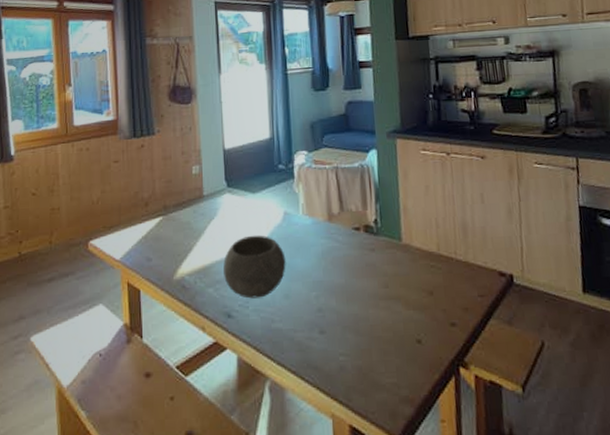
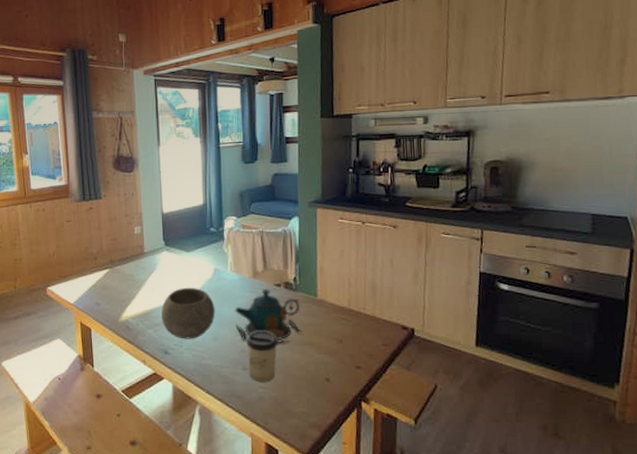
teapot: none [308,233,384,300] -> present [235,288,300,344]
cup: none [323,284,359,348] -> present [246,330,277,382]

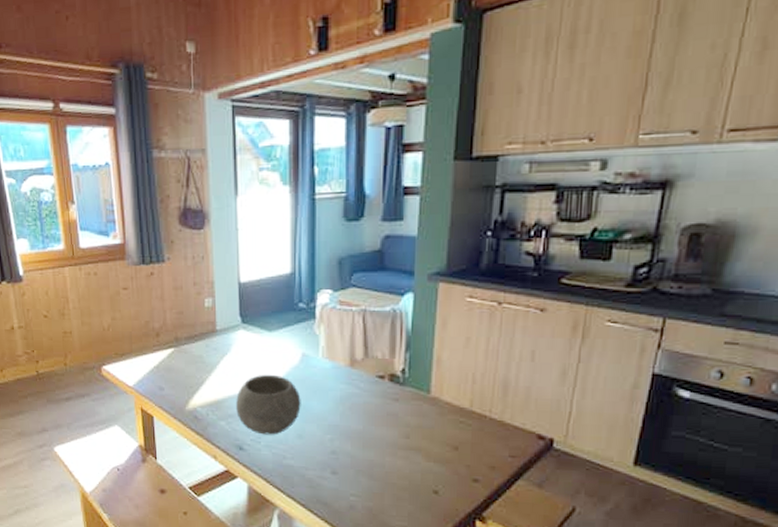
teapot: present [235,288,300,344] -> none [325,380,408,447]
cup: present [246,330,277,382] -> none [338,430,376,490]

